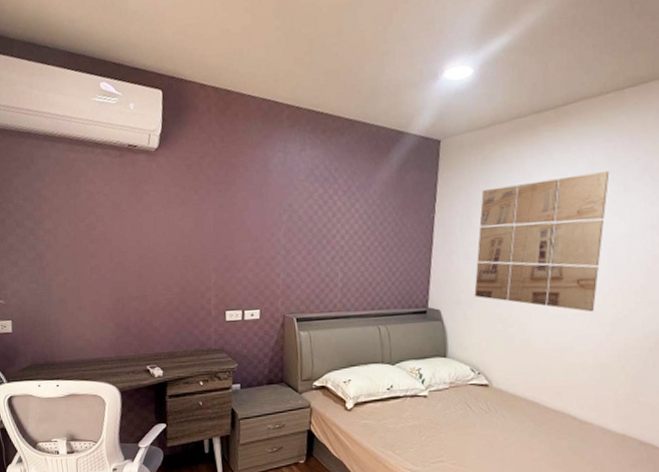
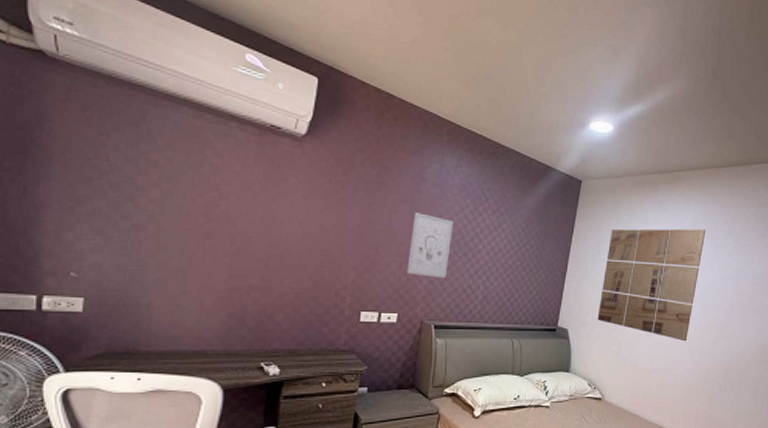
wall art: none [263,205,305,270] -> present [407,212,454,279]

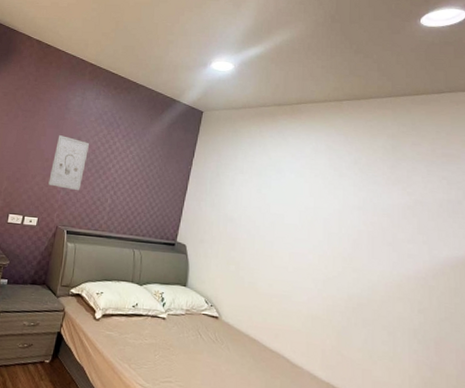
wall art: present [597,228,706,342] -> none [215,155,329,269]

